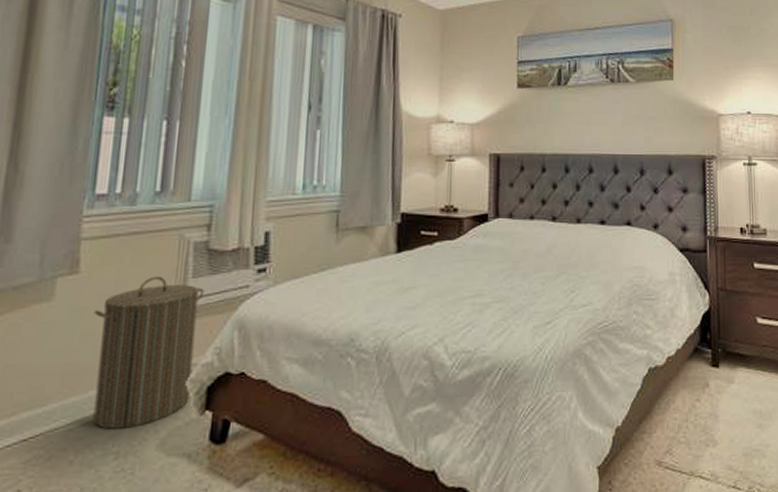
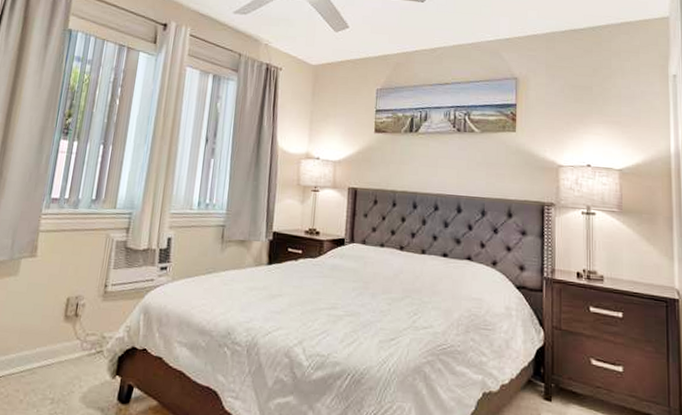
laundry hamper: present [93,276,204,429] -> none [38,264,121,381]

